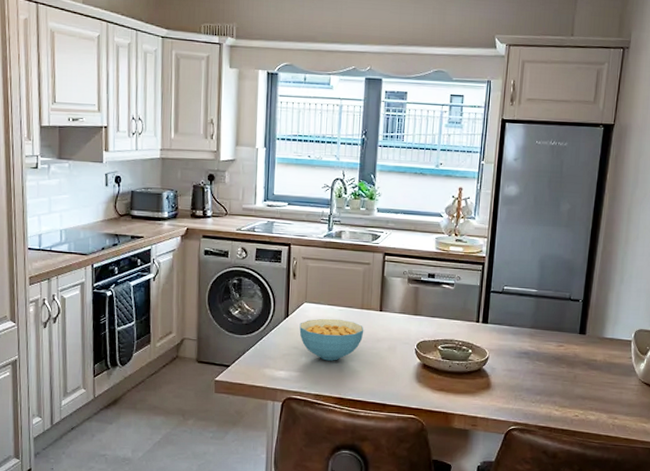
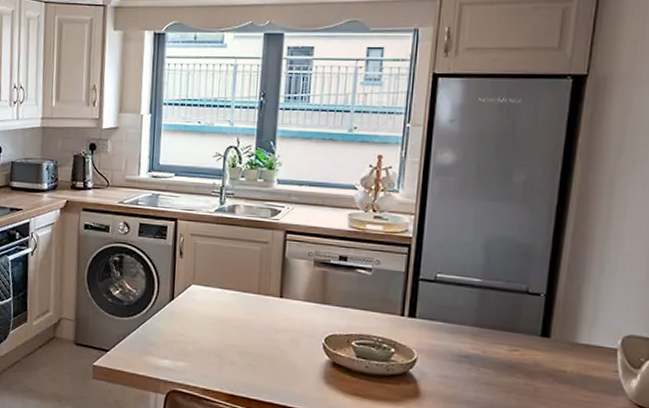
cereal bowl: present [299,318,364,361] -> none [186,302,261,352]

